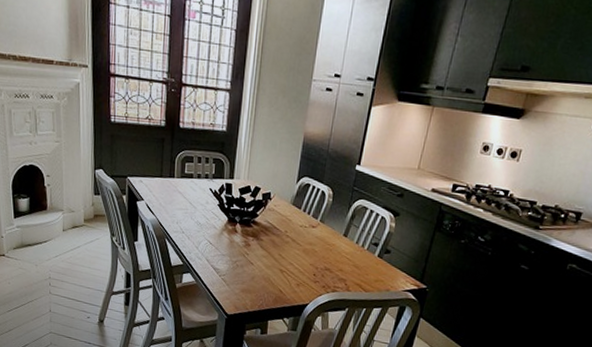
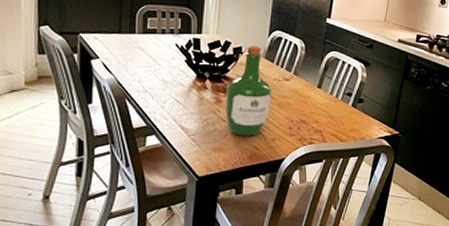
wine bottle: none [253,191,299,280] -> present [225,45,272,136]

